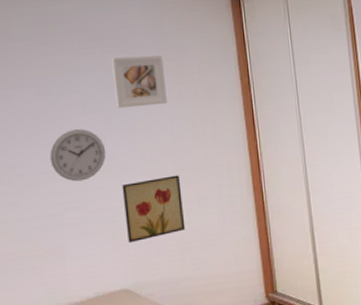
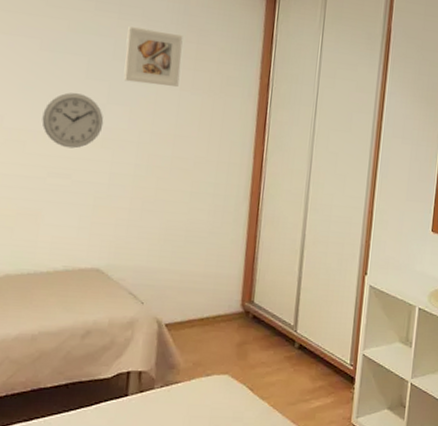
wall art: present [122,175,186,244] -> none [109,160,177,223]

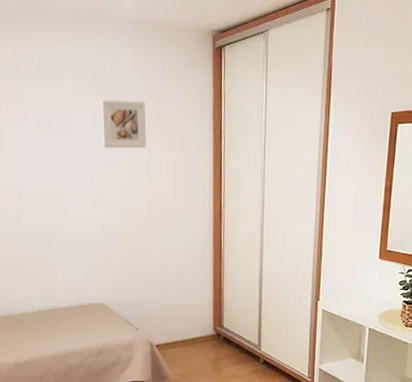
wall clock: present [42,92,104,149] -> none [47,163,92,209]

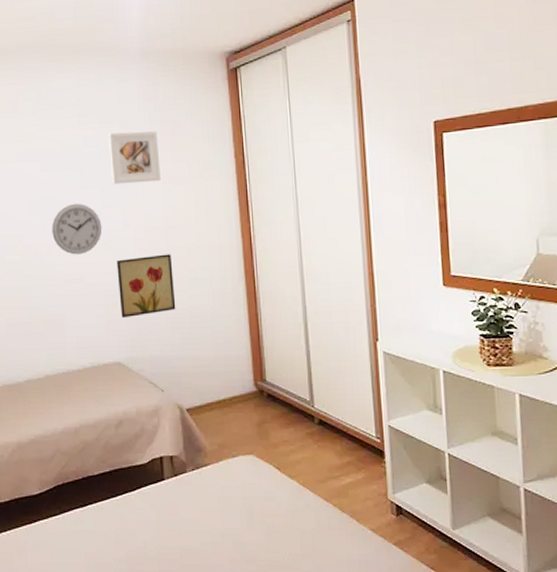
wall clock: none [47,163,92,209] -> present [52,204,102,255]
wall art: none [103,214,153,267] -> present [116,254,176,319]

